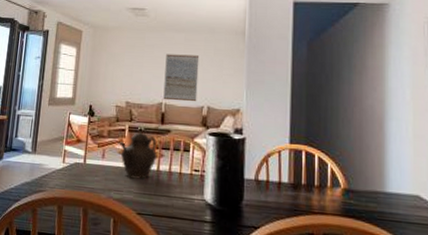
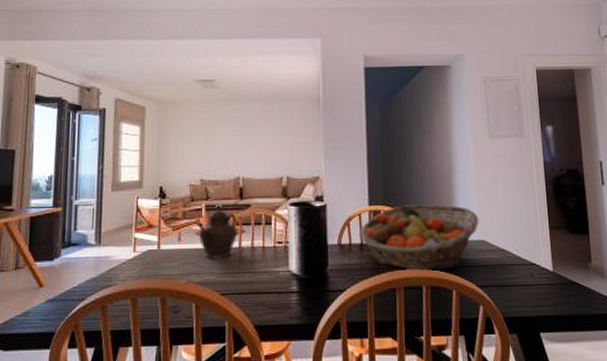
wall art: present [163,54,200,102] -> none [240,126,276,174]
fruit basket: none [277,147,414,222] -> present [358,204,479,271]

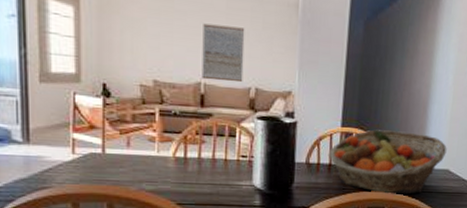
teapot: present [194,208,237,260] -> none [146,114,197,169]
wall art: none [240,126,276,174] -> present [201,23,245,83]

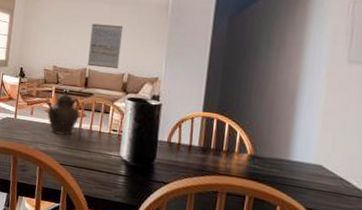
teapot: none [146,114,197,169] -> present [45,92,80,135]
fruit basket: present [328,129,447,194] -> none [188,116,320,186]

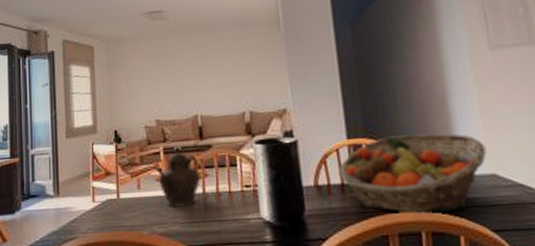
wall art: present [87,23,124,69] -> none [194,55,237,112]
fruit basket: none [188,116,320,186] -> present [337,133,487,214]

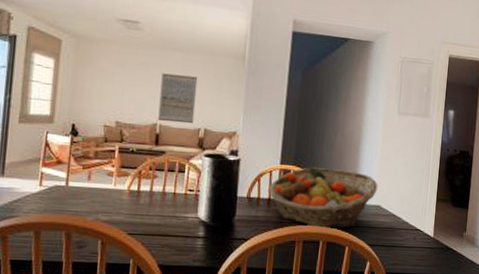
teapot: present [153,150,200,209] -> none [106,152,151,201]
wall art: none [194,55,237,112] -> present [158,73,198,124]

